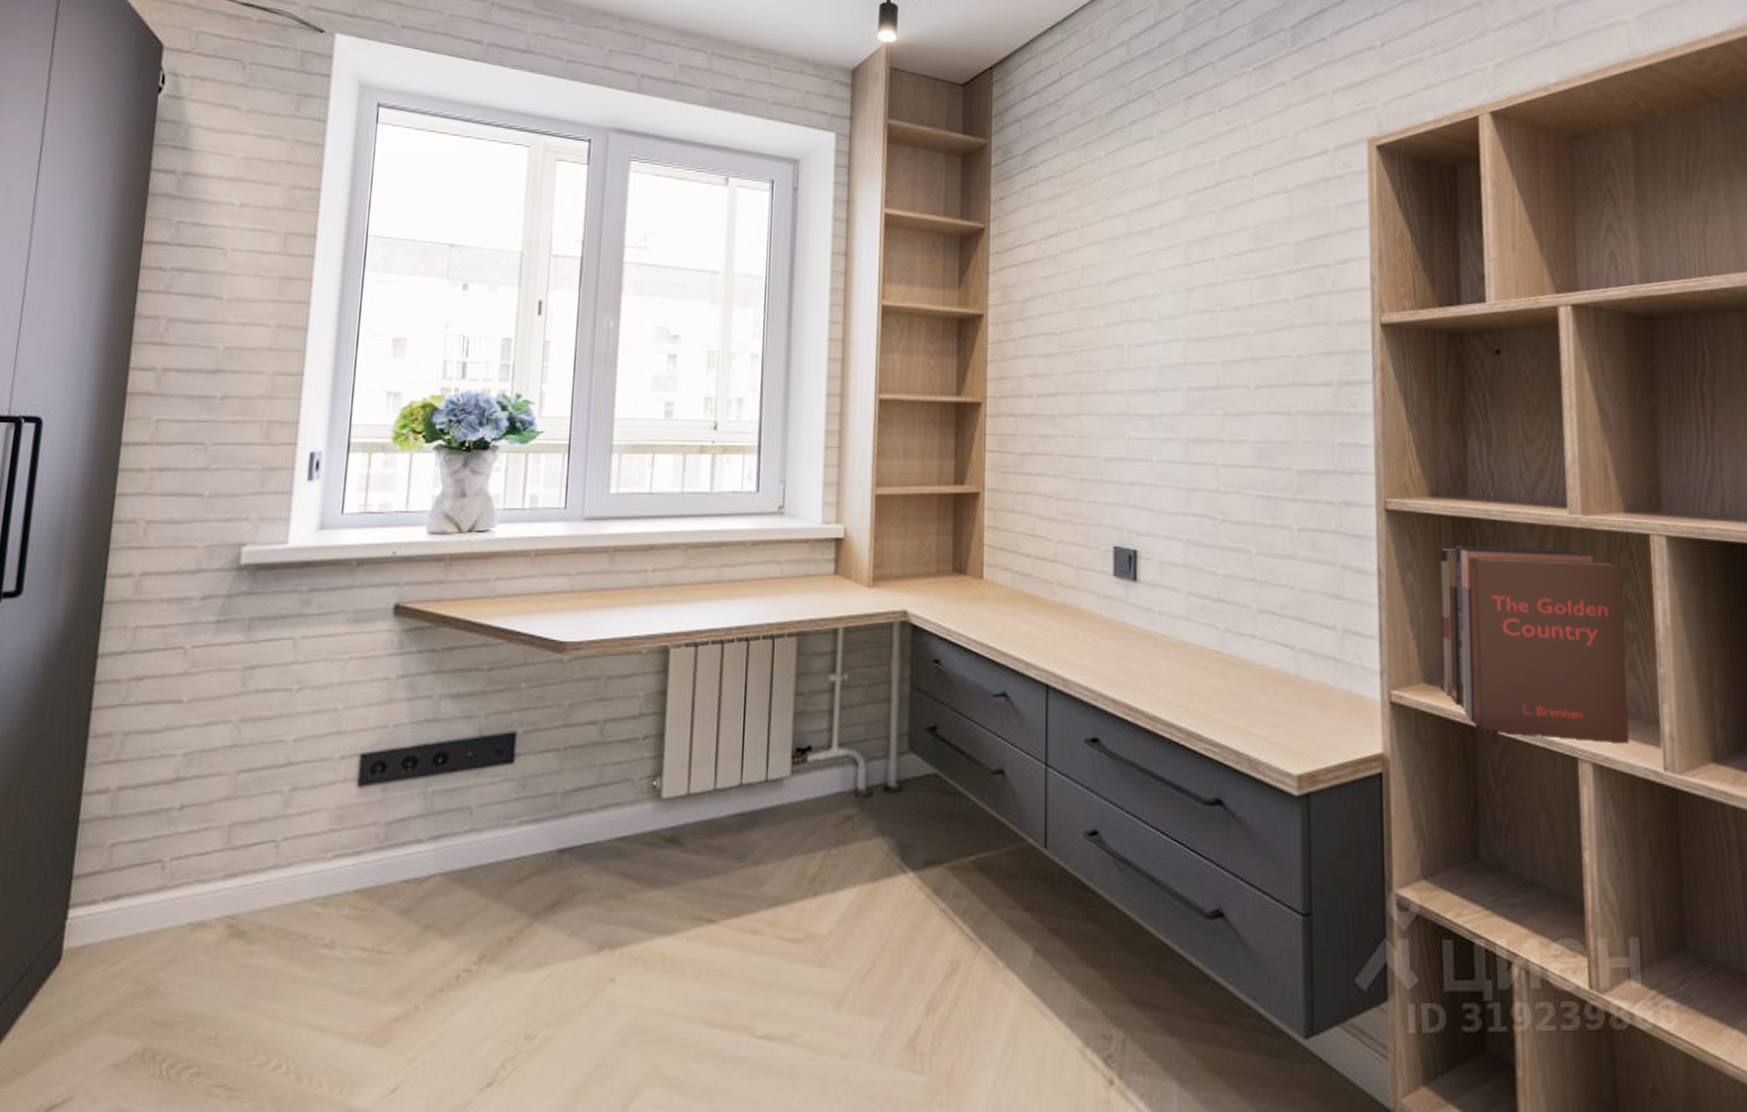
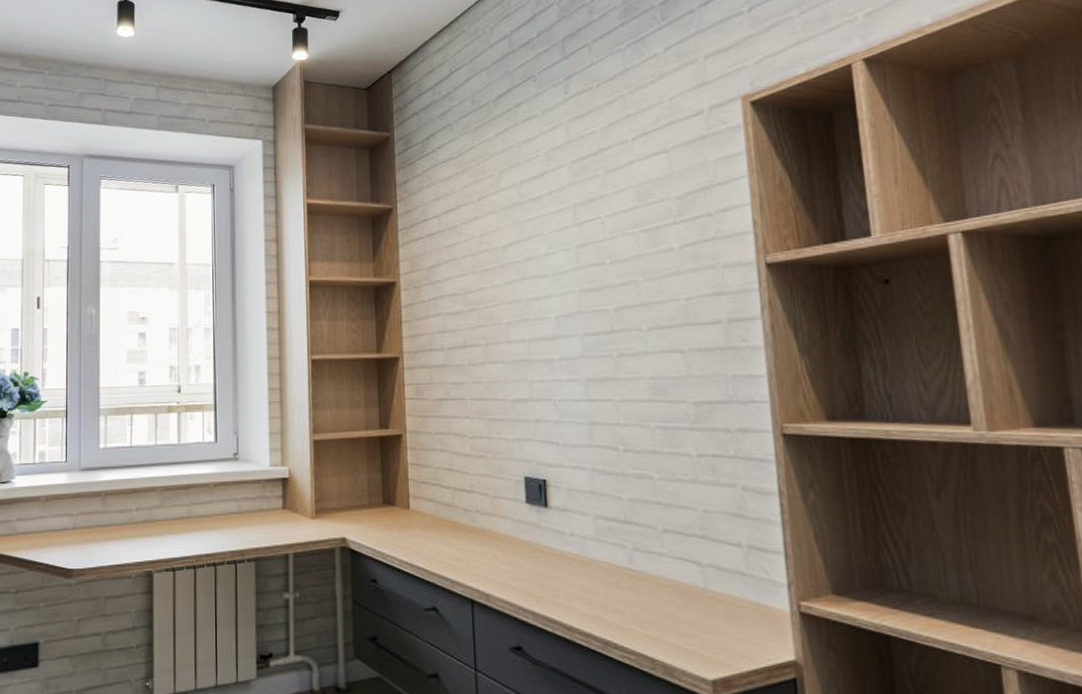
books: present [1437,546,1629,744] -> none [838,464,1056,651]

